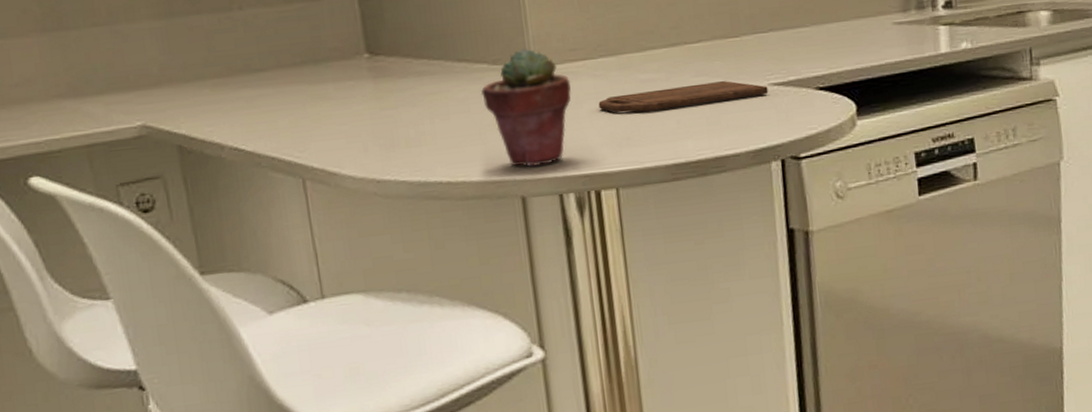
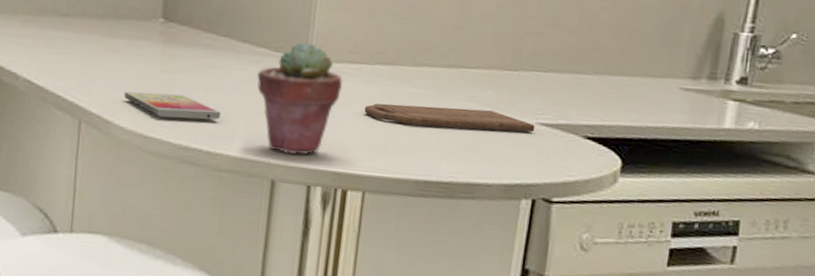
smartphone: none [344,128,454,157] -> present [124,91,221,120]

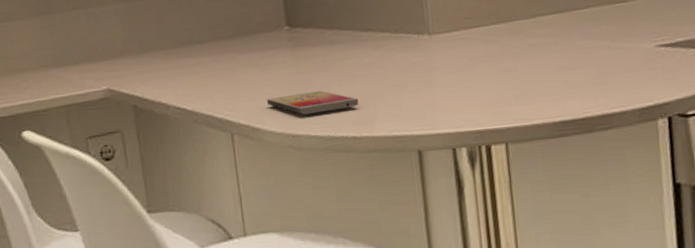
potted succulent: present [256,41,343,155] -> none [383,18,465,123]
cutting board: present [364,103,535,133] -> none [490,43,656,75]

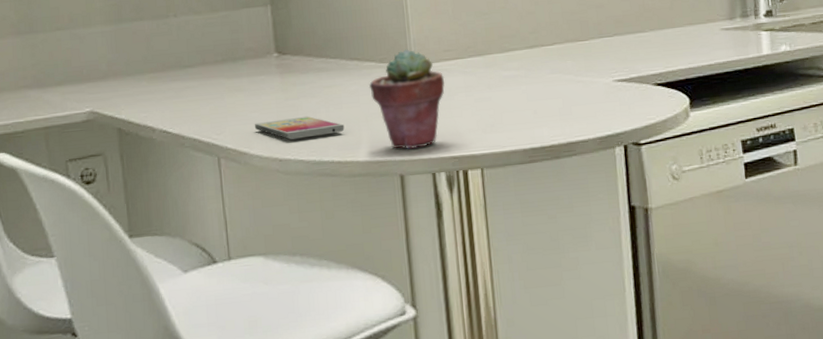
potted succulent: none [383,18,465,123] -> present [368,49,445,149]

